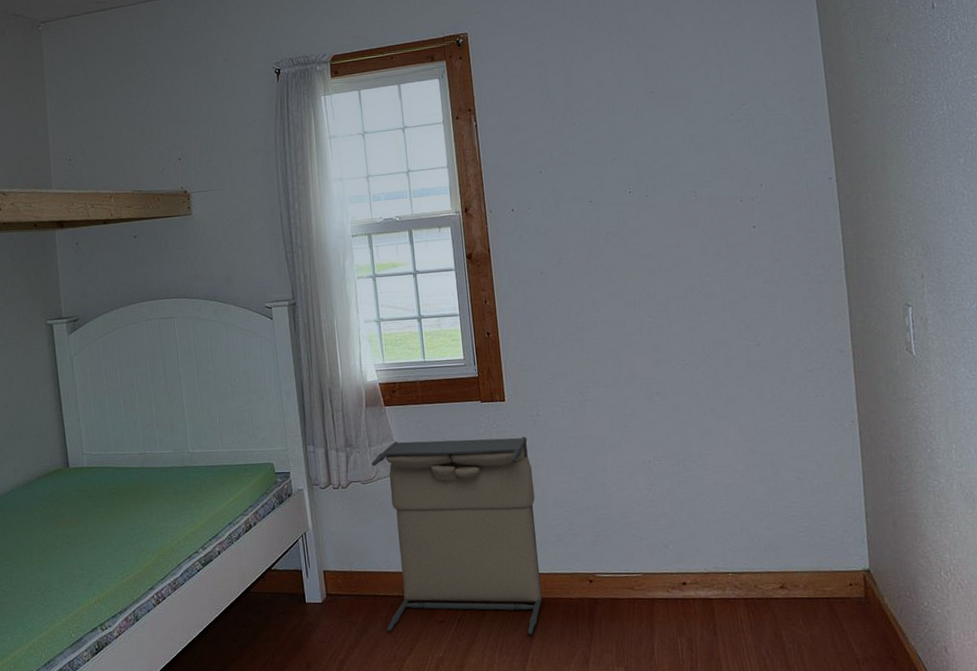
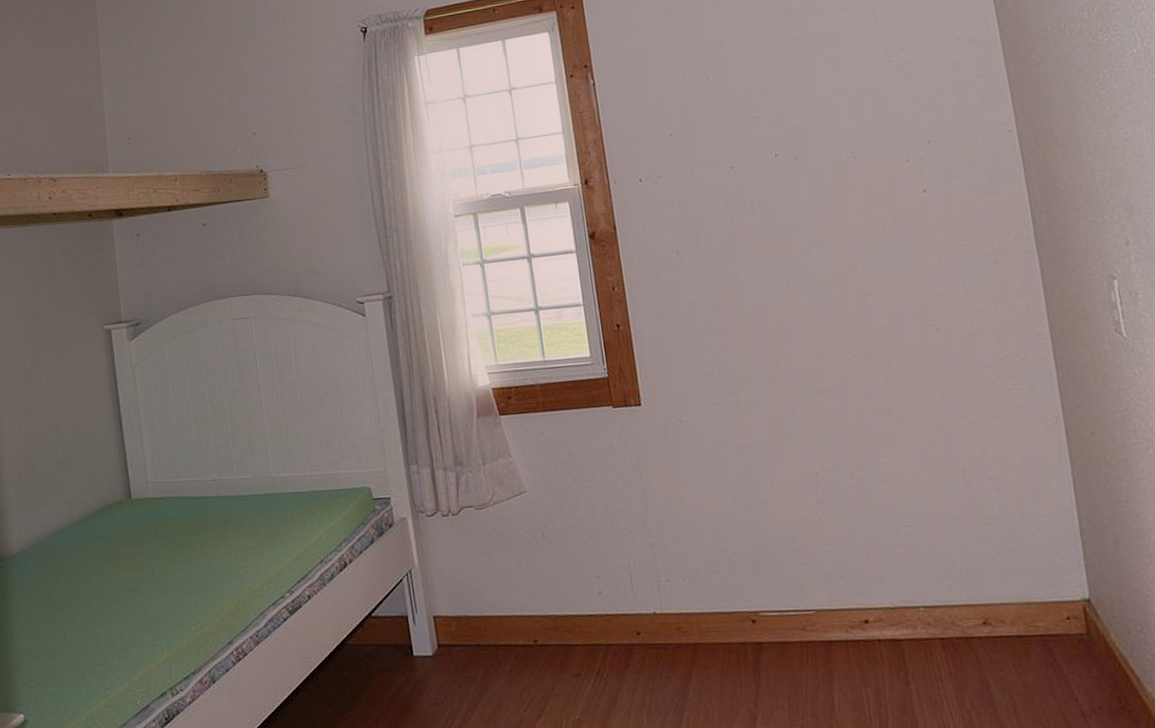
laundry hamper: present [371,436,543,635] -> none [486,447,697,689]

